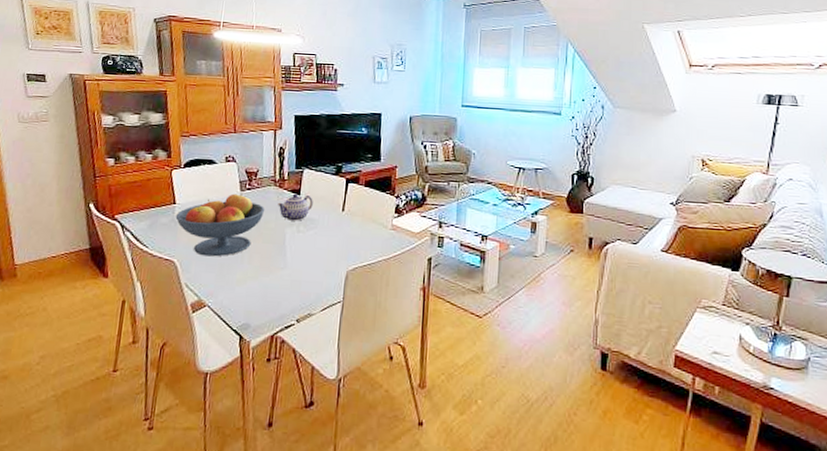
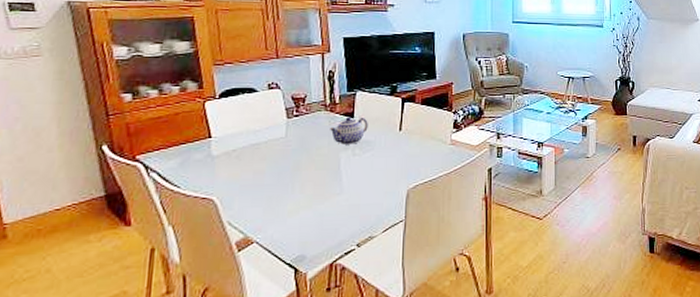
fruit bowl: present [175,193,265,257] -> none [212,120,316,190]

